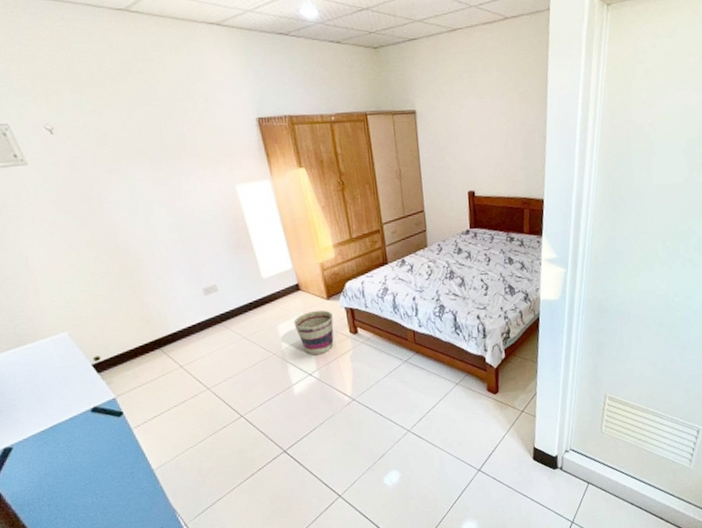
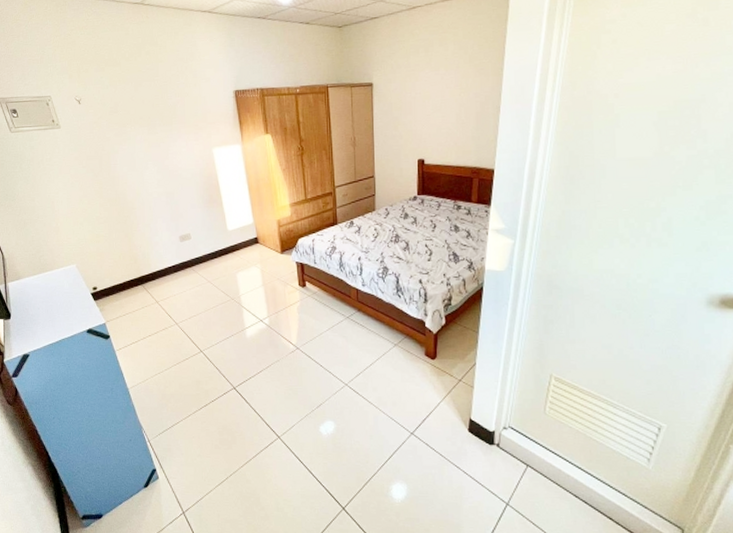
basket: present [293,309,334,356] -> none [251,262,285,303]

